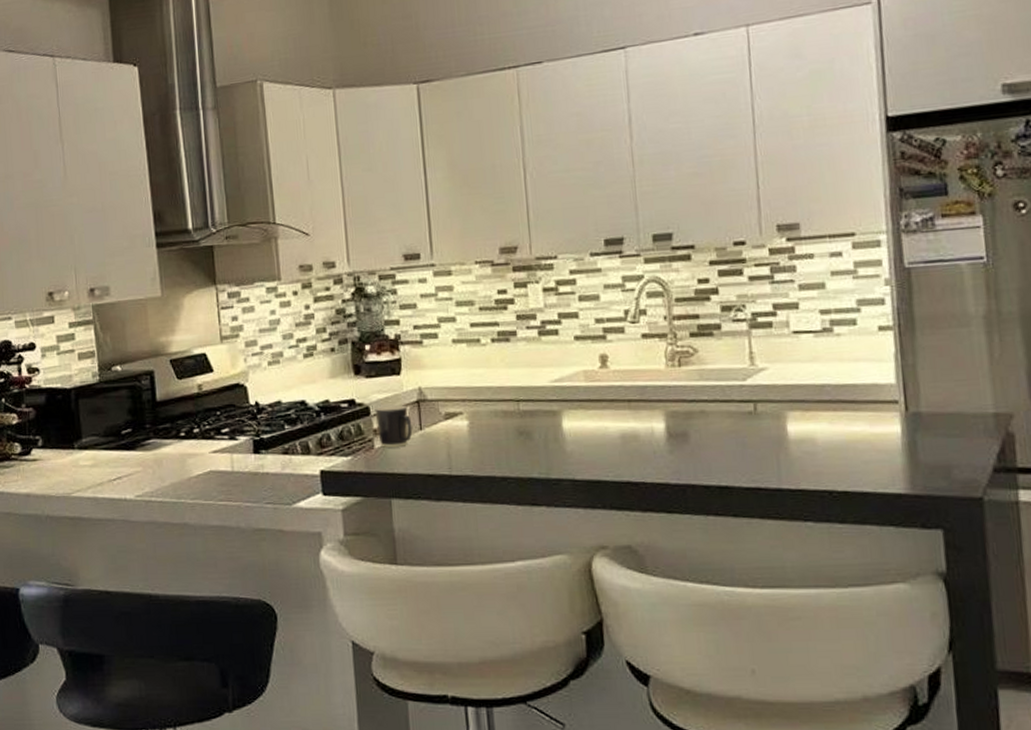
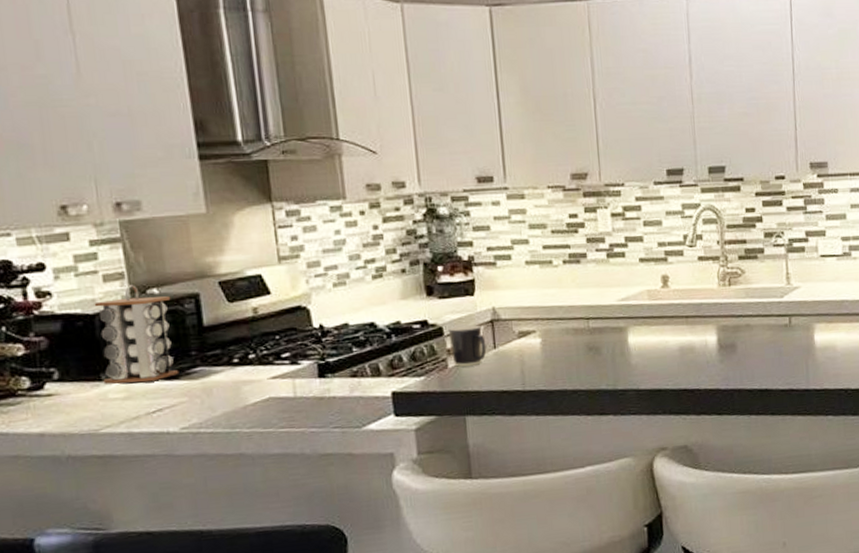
spice rack: none [71,362,136,453] -> present [94,285,179,385]

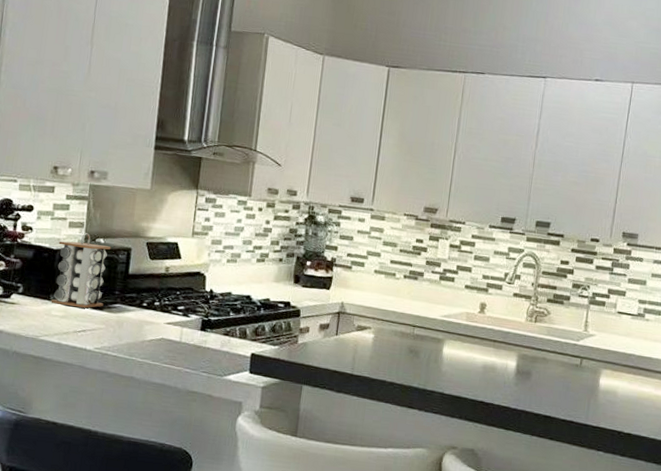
mug: present [448,325,487,367] -> none [303,311,331,346]

